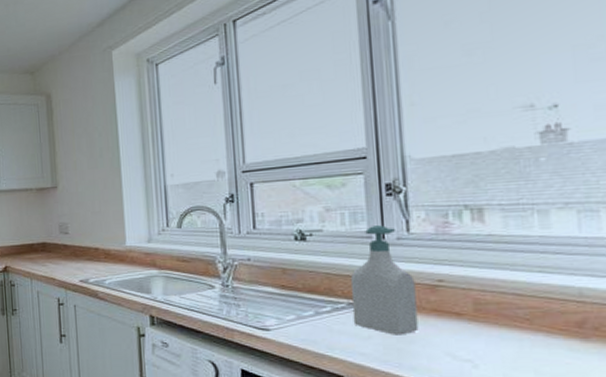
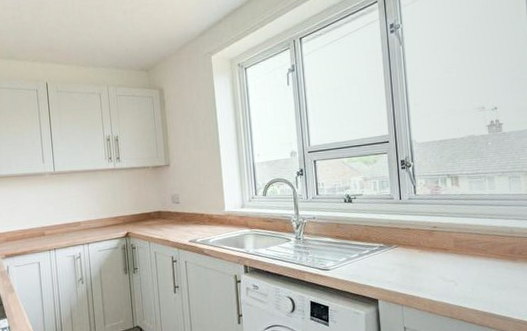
soap bottle: present [350,225,419,335] -> none [380,190,423,267]

